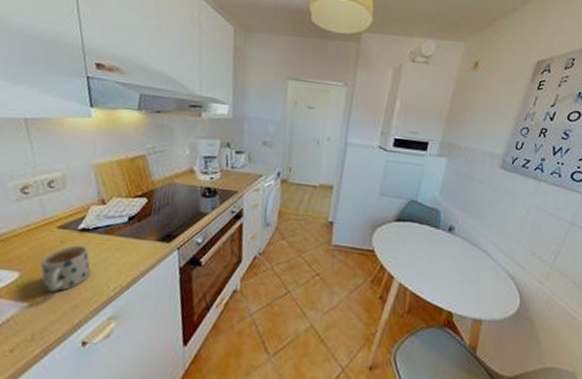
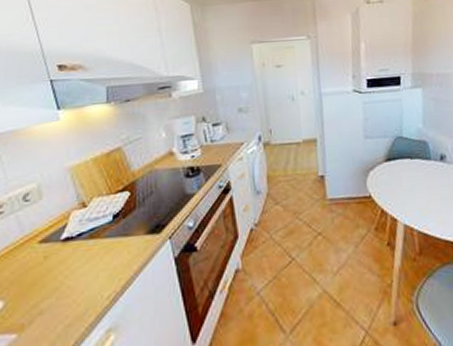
mug: present [40,245,91,293] -> none [24,256,80,316]

